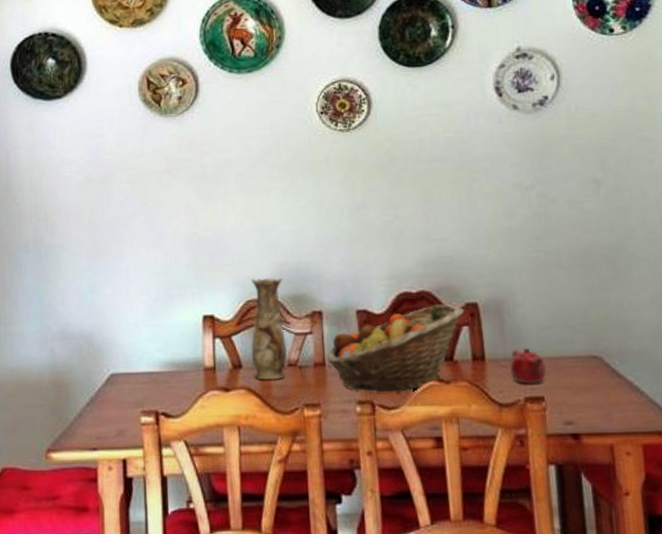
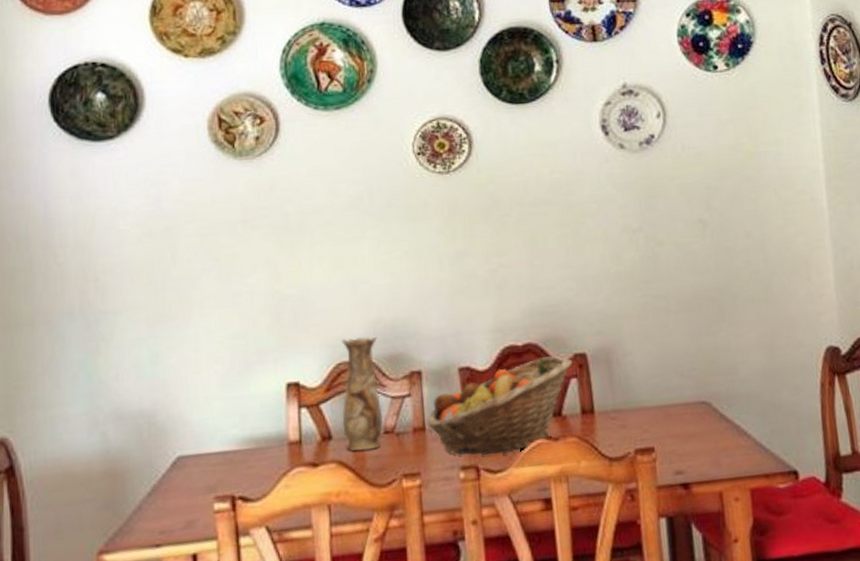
teapot: present [510,348,547,385] -> none [619,398,657,436]

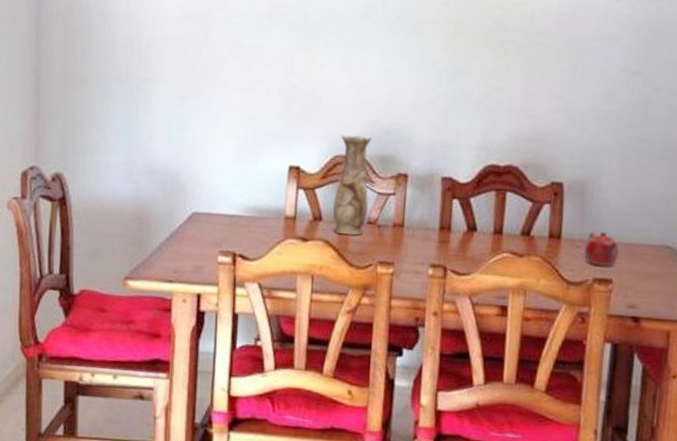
fruit basket: present [427,356,573,456] -> none [406,180,549,260]
teapot: none [619,398,657,436] -> present [584,231,620,267]

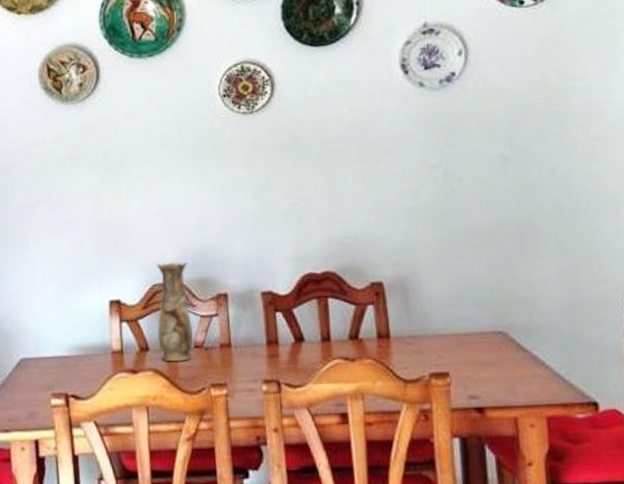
teapot: present [584,231,620,267] -> none [415,326,452,361]

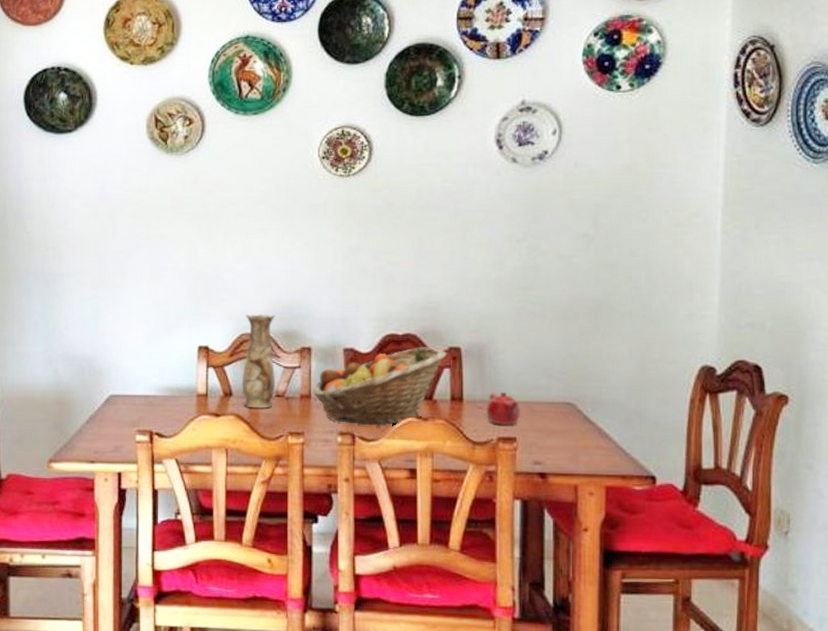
fruit basket: none [233,284,369,371] -> present [313,347,447,426]
teapot: none [415,326,452,361] -> present [486,392,521,426]

